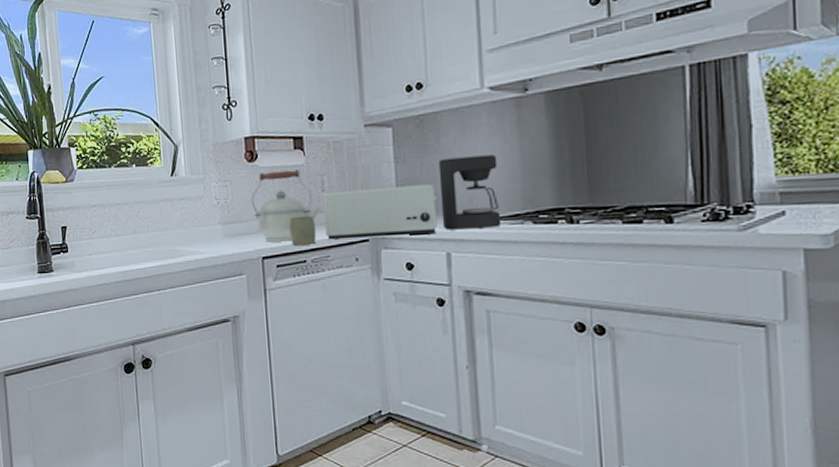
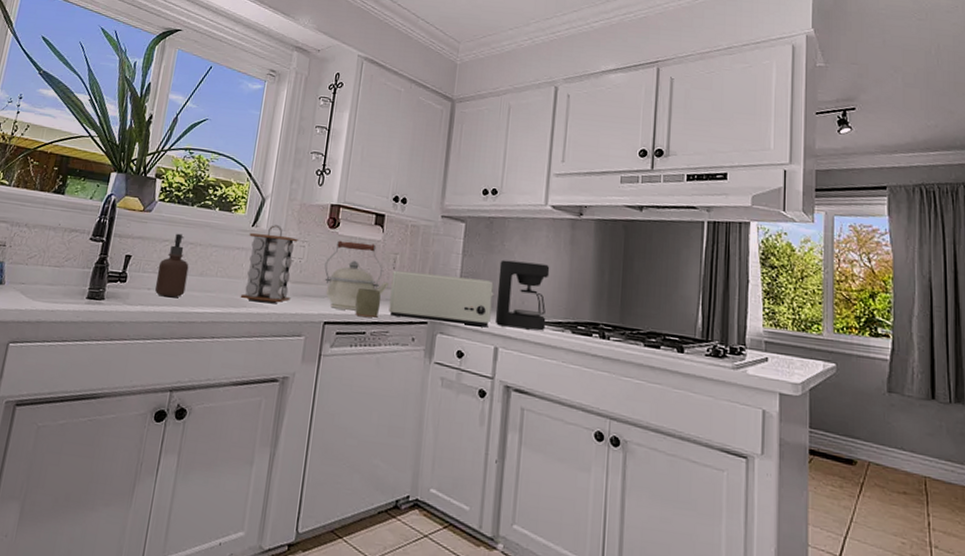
soap dispenser: none [93,197,123,260] -> present [154,233,189,298]
spice rack: none [170,170,224,250] -> present [240,225,298,304]

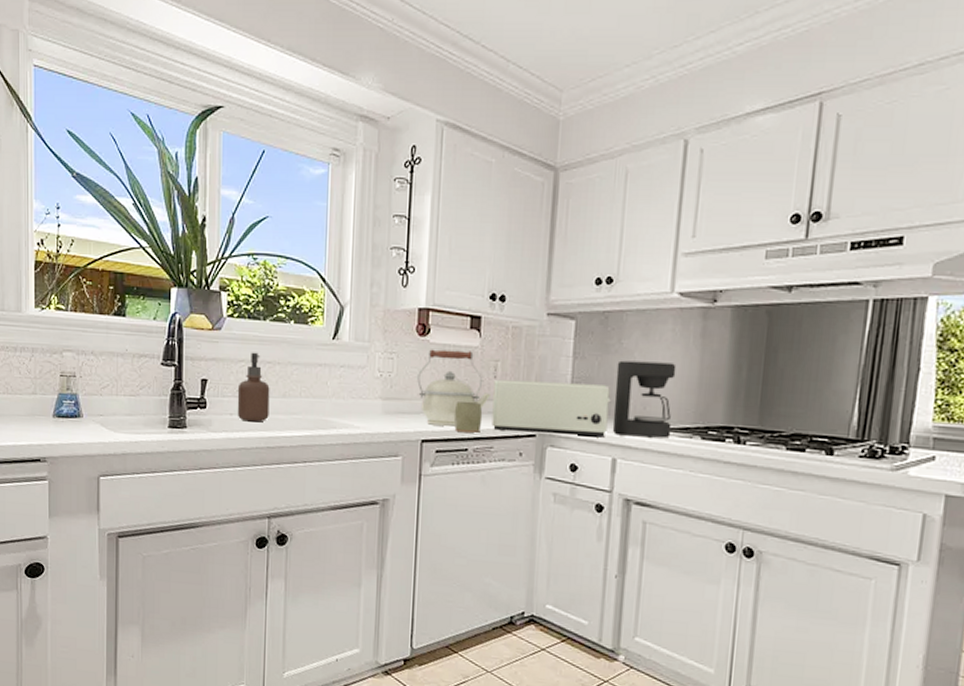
spice rack: present [240,225,298,304] -> none [328,336,385,423]

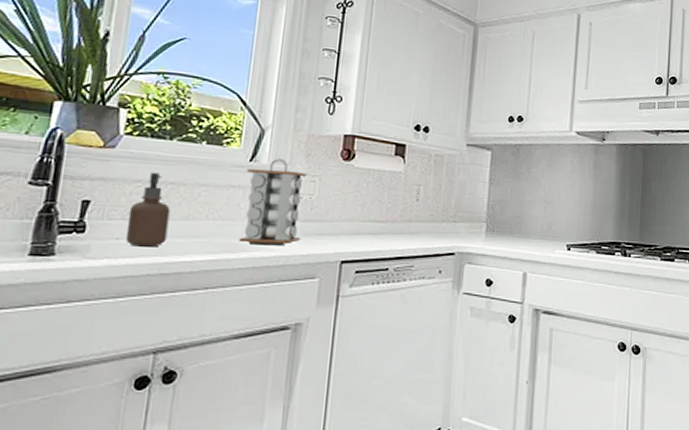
spice rack: none [328,336,385,423] -> present [238,159,307,246]
kettle: present [417,349,490,426] -> none [339,173,412,247]
mug: present [453,401,483,433] -> none [375,222,405,252]
toaster: present [492,379,611,438] -> none [413,202,522,254]
coffee maker: present [612,360,677,439] -> none [523,186,575,254]

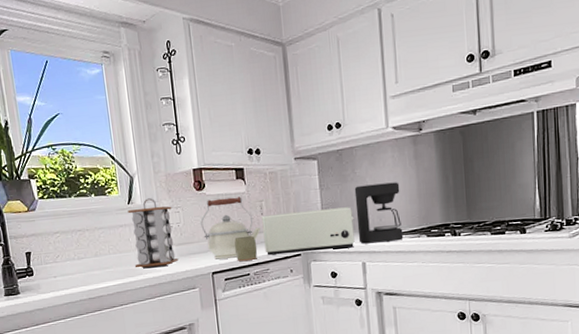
soap dispenser: present [125,172,171,247] -> none [56,224,87,281]
kettle: none [339,173,412,247] -> present [200,196,261,260]
mug: none [375,222,405,252] -> present [234,236,258,261]
toaster: none [413,202,522,254] -> present [262,207,355,256]
coffee maker: none [523,186,575,254] -> present [354,182,404,244]

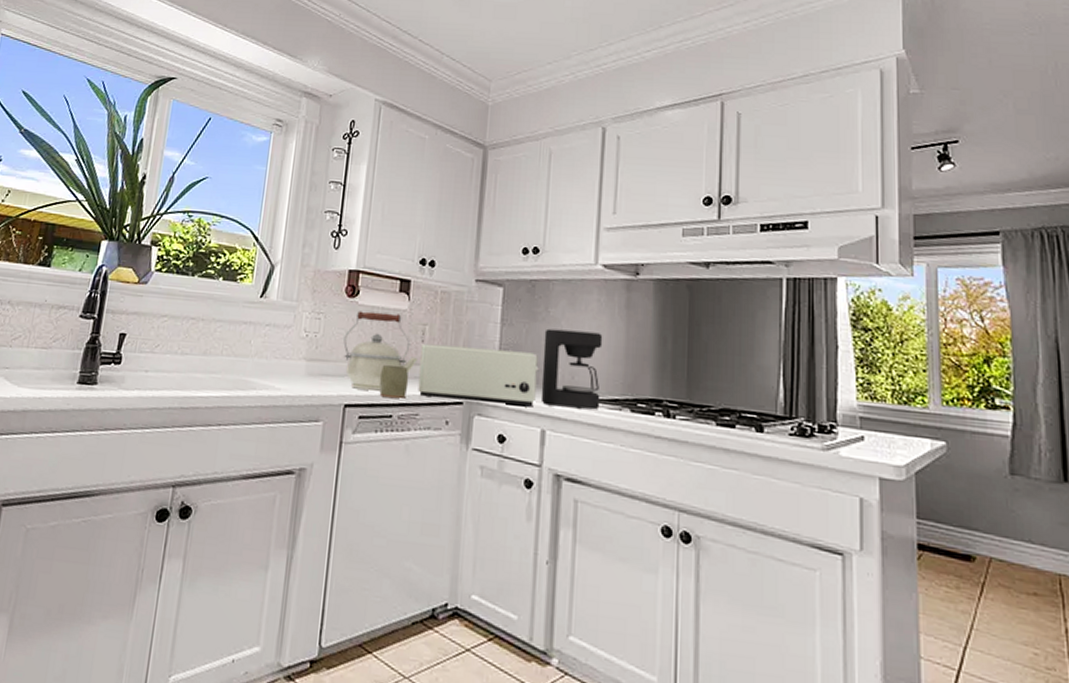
spice rack: present [127,198,178,269] -> none [248,295,313,385]

